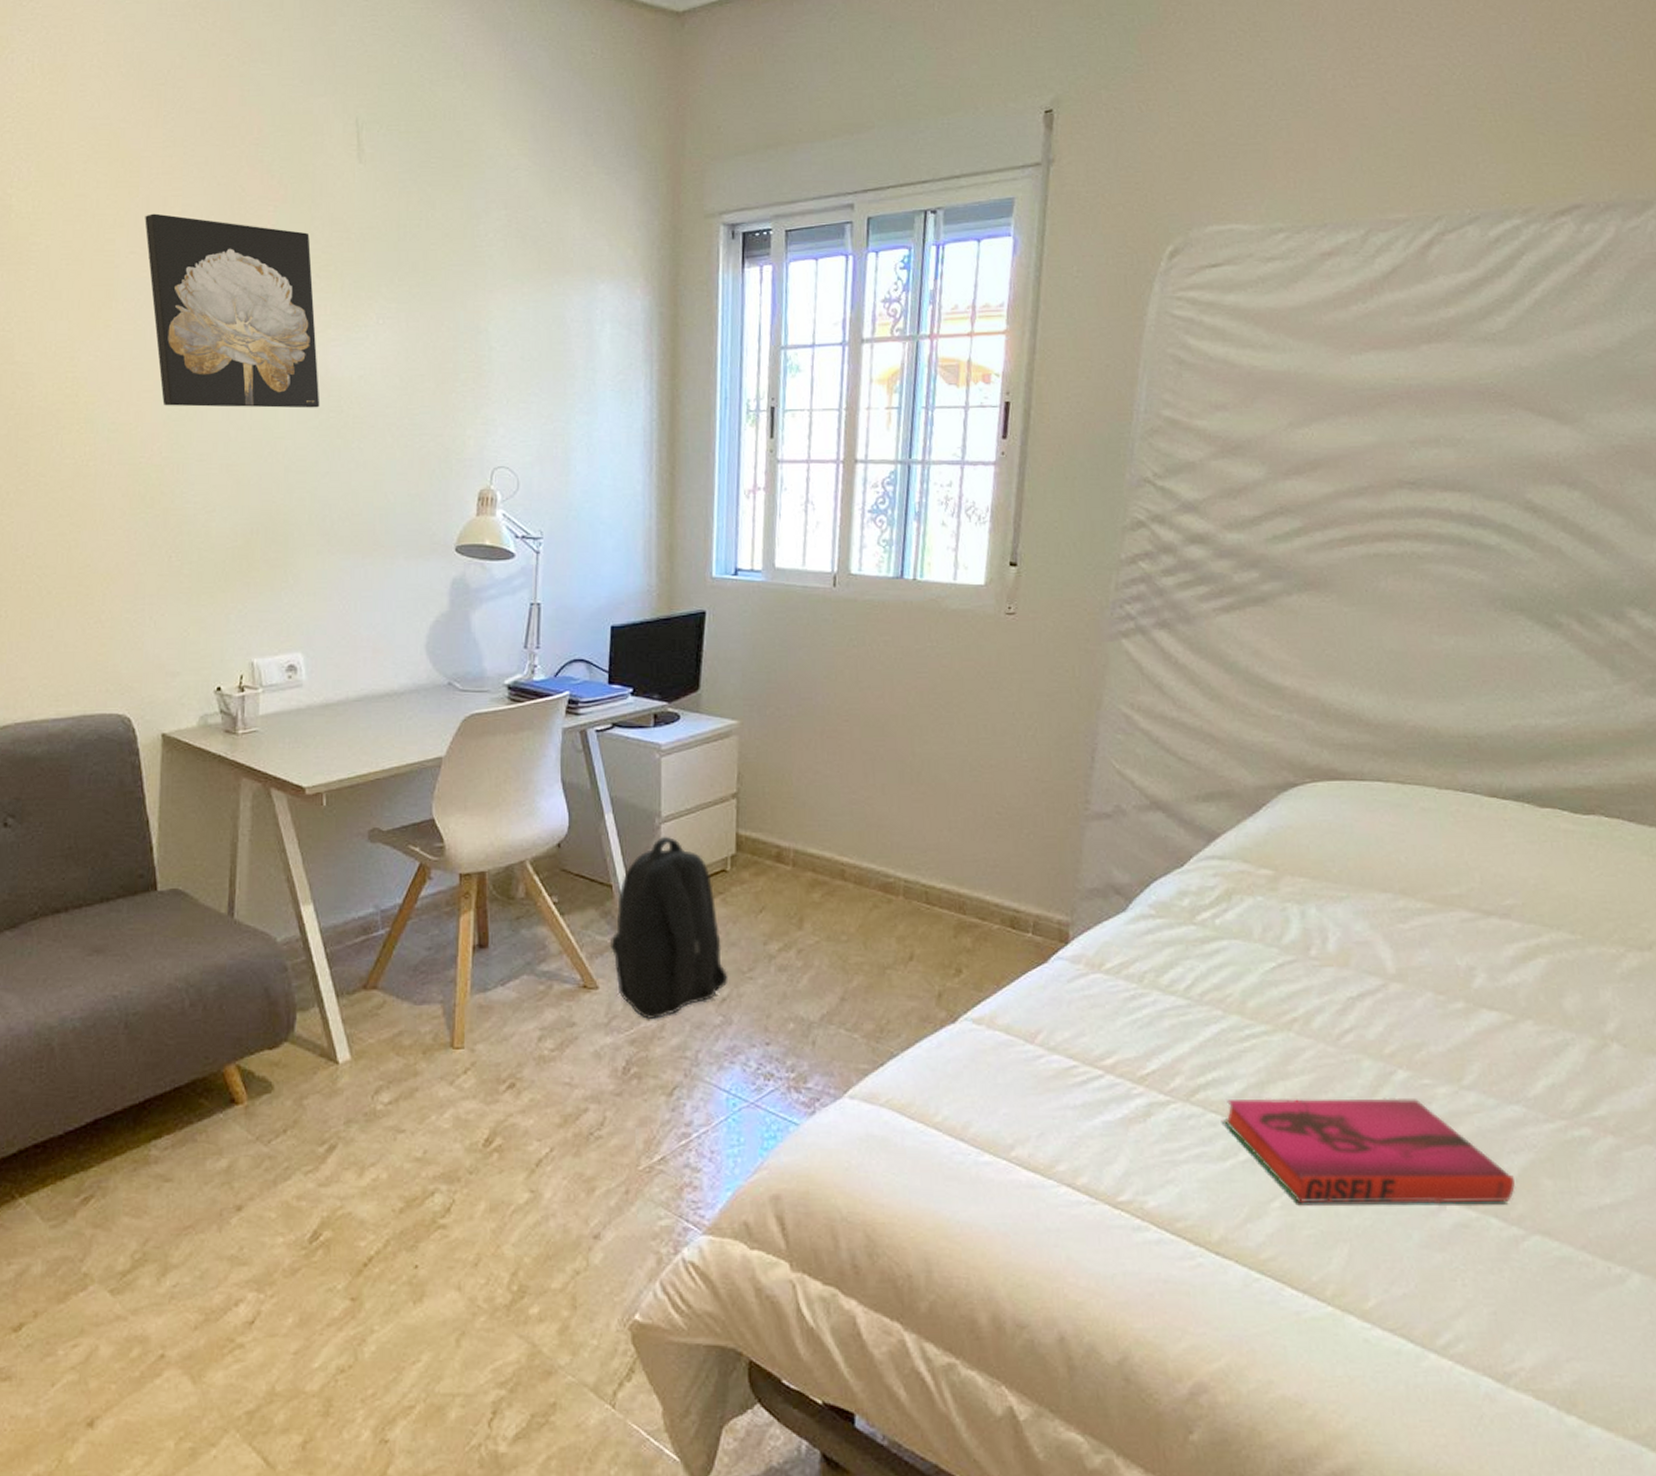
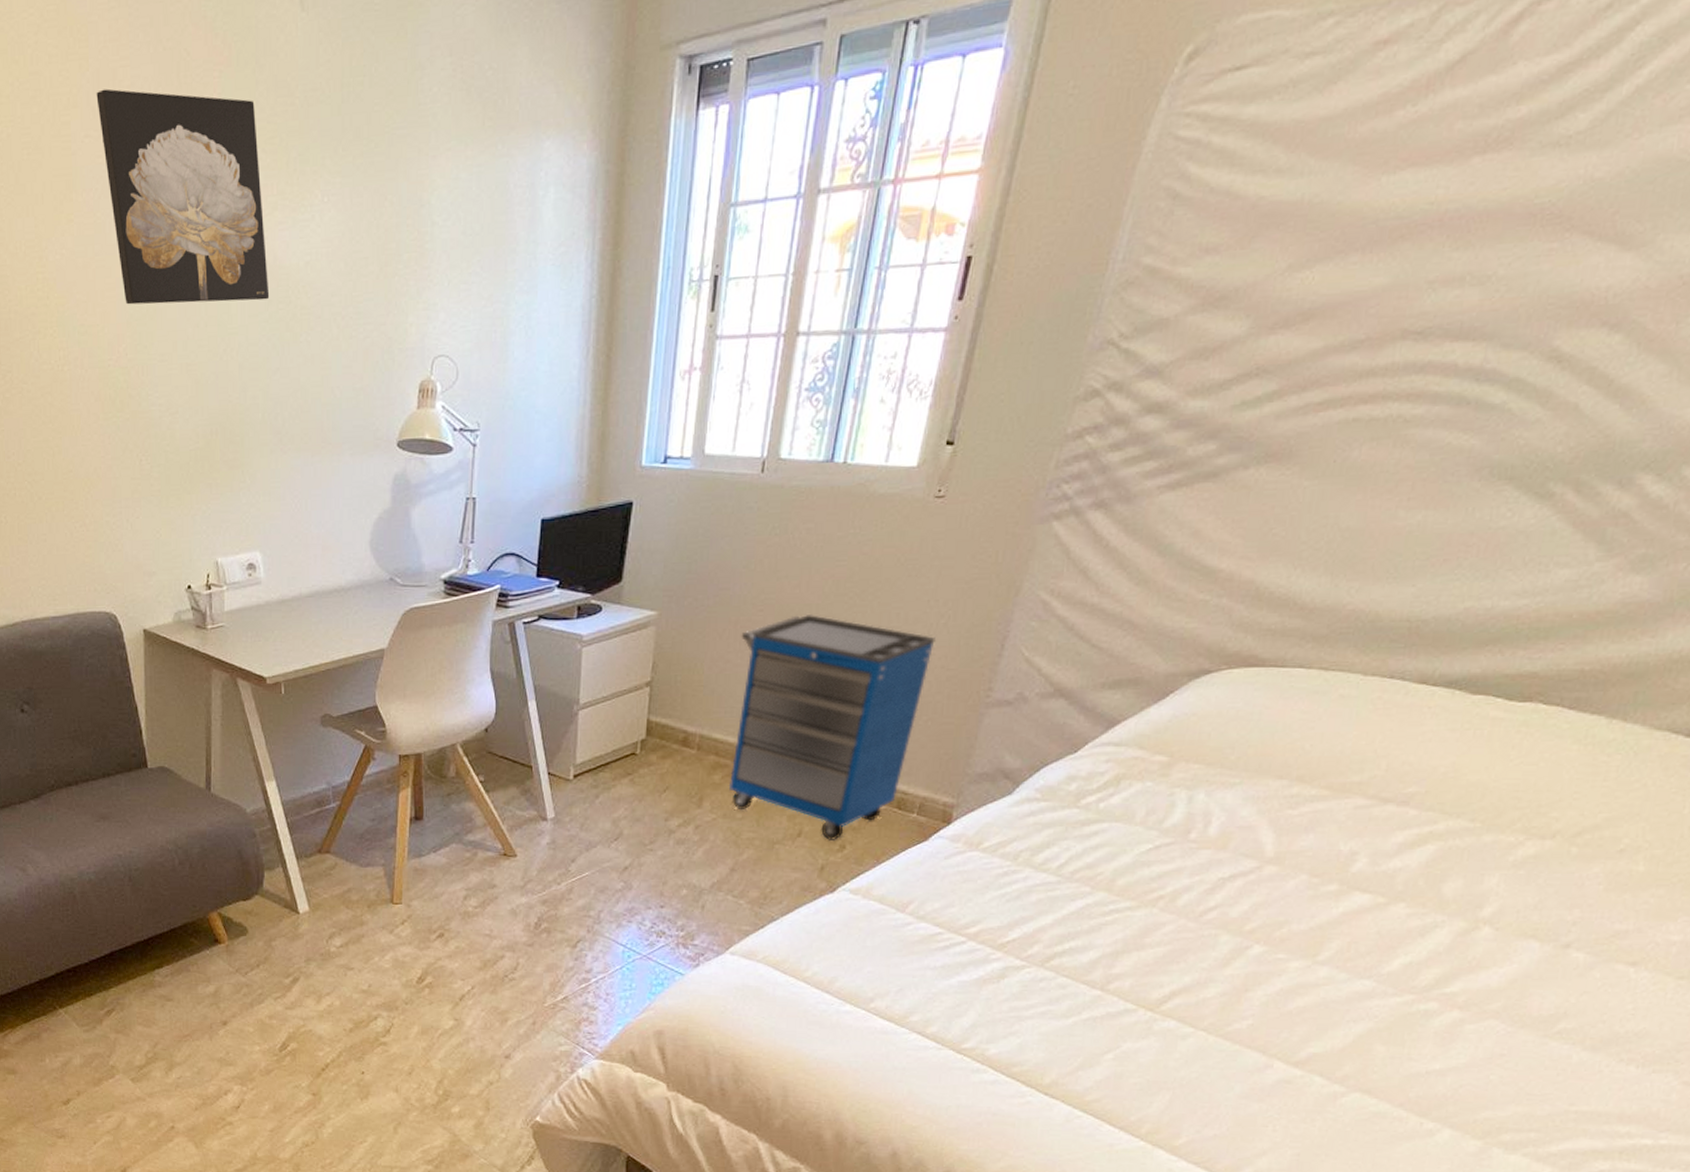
backpack: present [609,836,728,1020] -> none [527,721,631,884]
cabinet: none [828,726,1026,964] -> present [729,615,936,840]
hardback book: present [1224,1098,1515,1204] -> none [1073,966,1348,1063]

